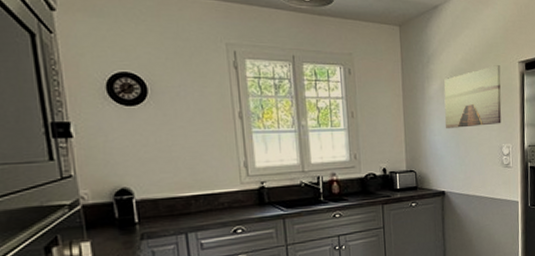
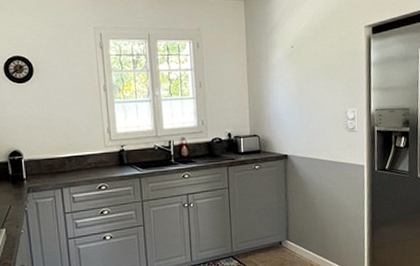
wall art: present [444,65,502,128] -> none [287,31,346,94]

